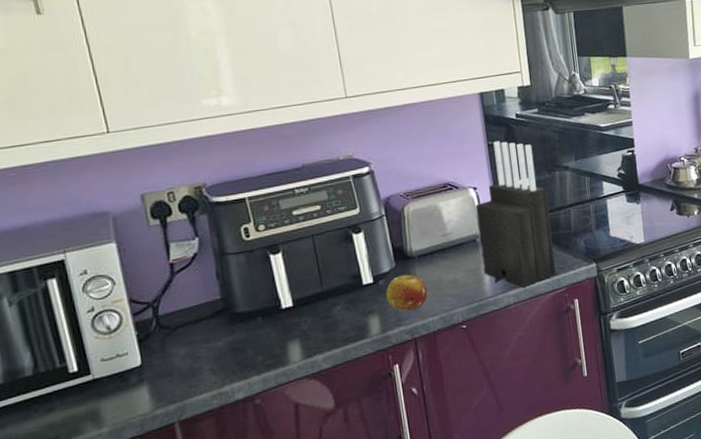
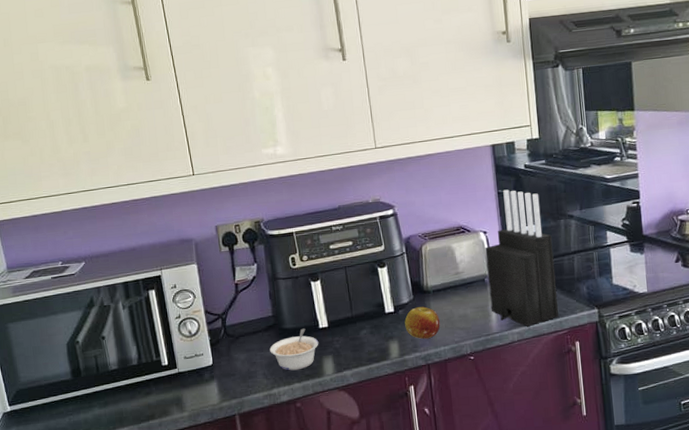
legume: none [218,310,282,363] -> present [269,328,319,371]

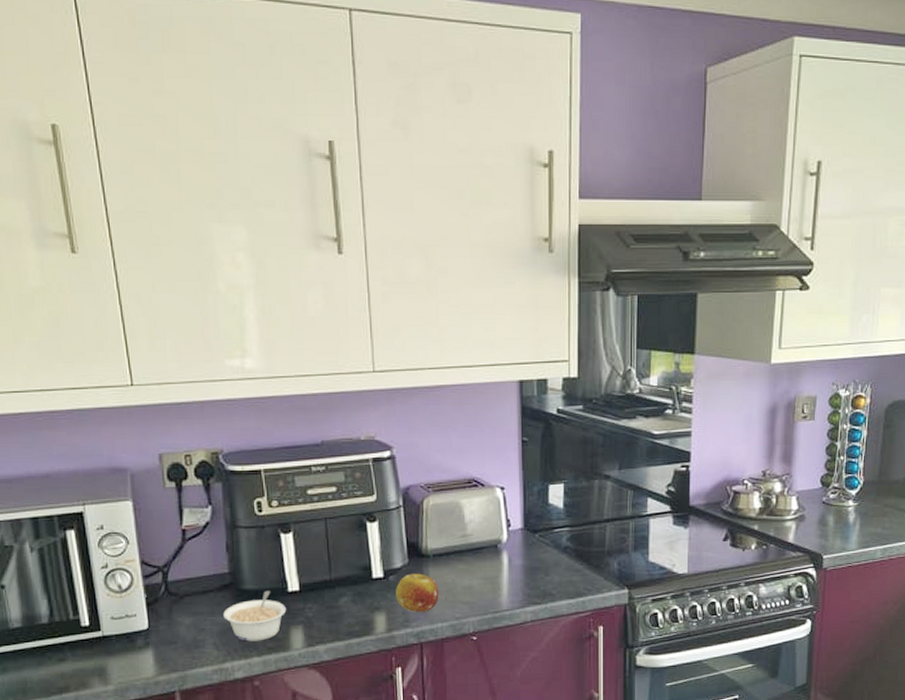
knife block: present [485,189,558,326] -> none [501,437,583,605]

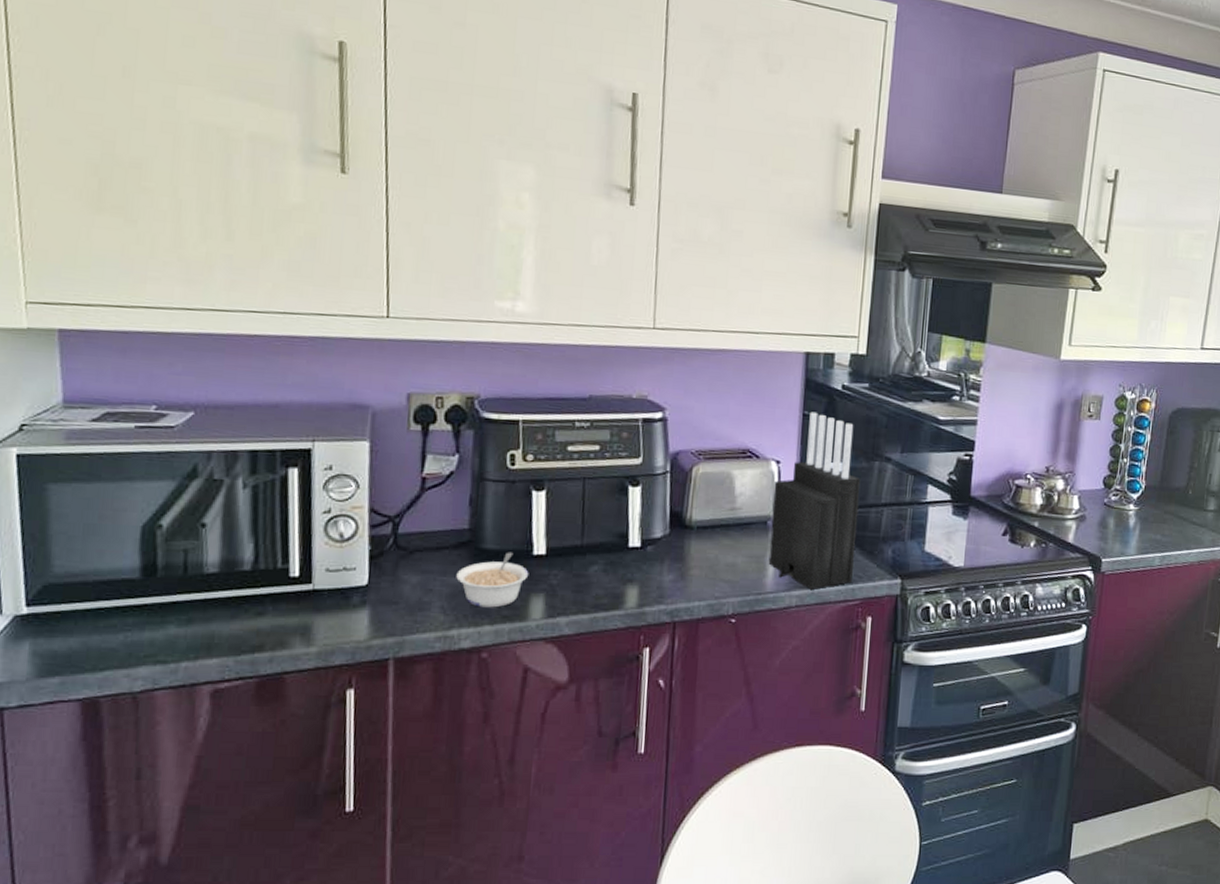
fruit: present [396,573,439,612] -> none [652,545,700,588]
knife block: none [501,437,583,605] -> present [768,412,861,589]

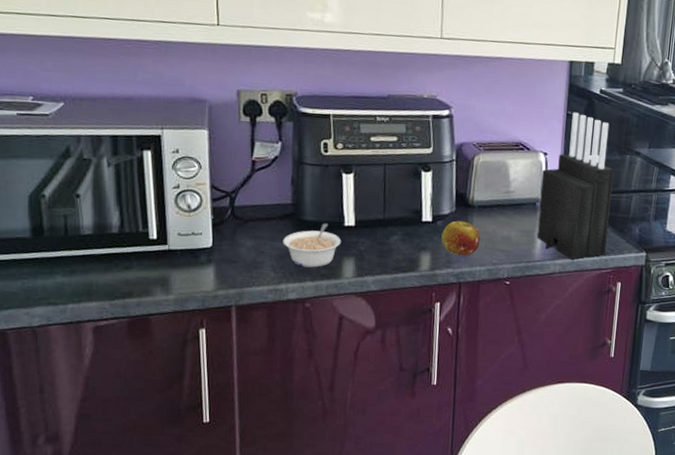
fruit: none [652,545,700,588] -> present [441,220,480,256]

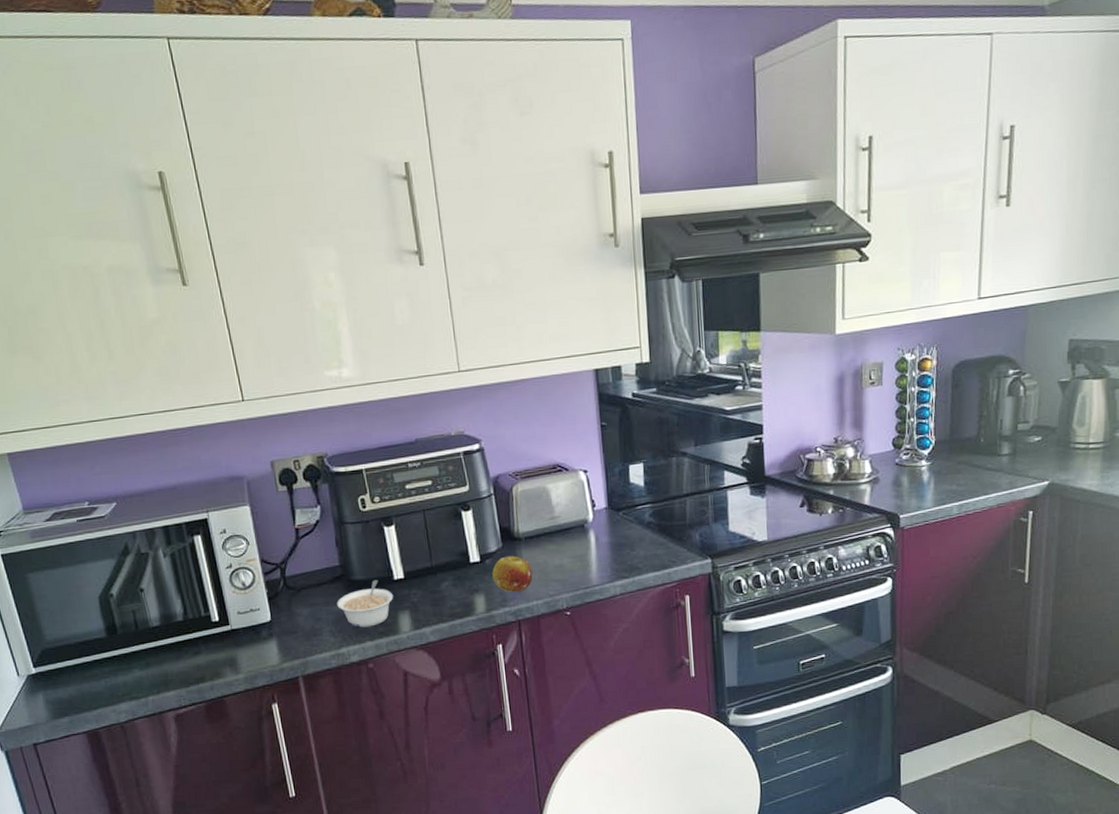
knife block: present [537,112,615,259] -> none [585,422,667,578]

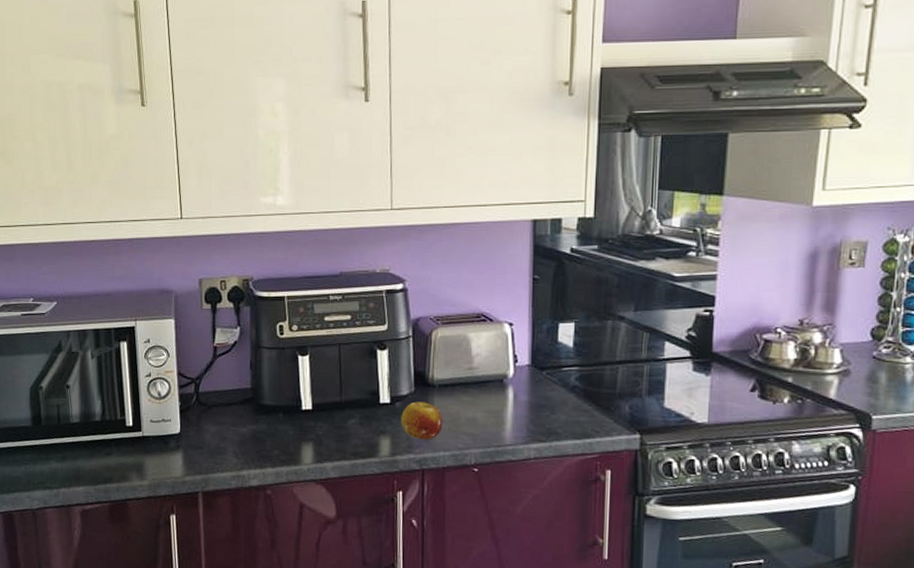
legume: present [337,579,394,628] -> none [244,407,300,454]

